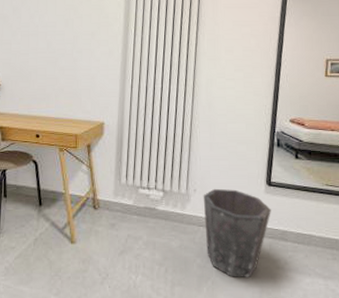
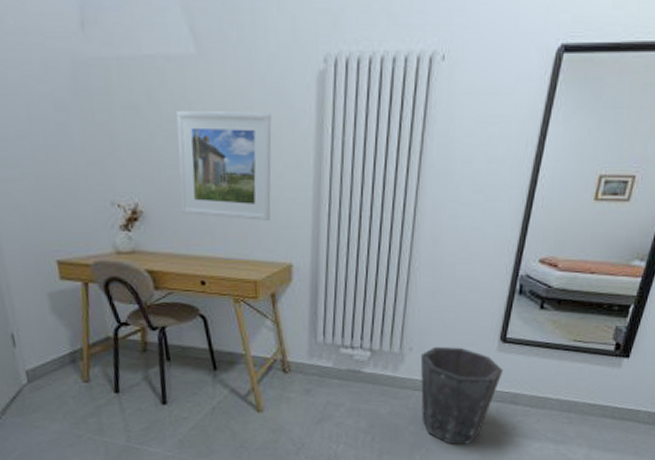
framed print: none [27,19,94,91] -> present [176,111,272,220]

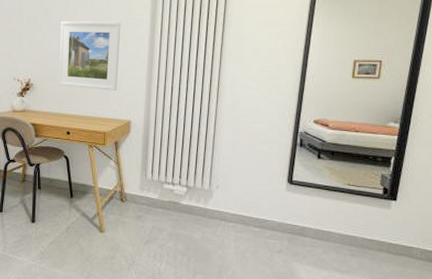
waste bin: present [420,346,503,444] -> none [225,185,291,269]

